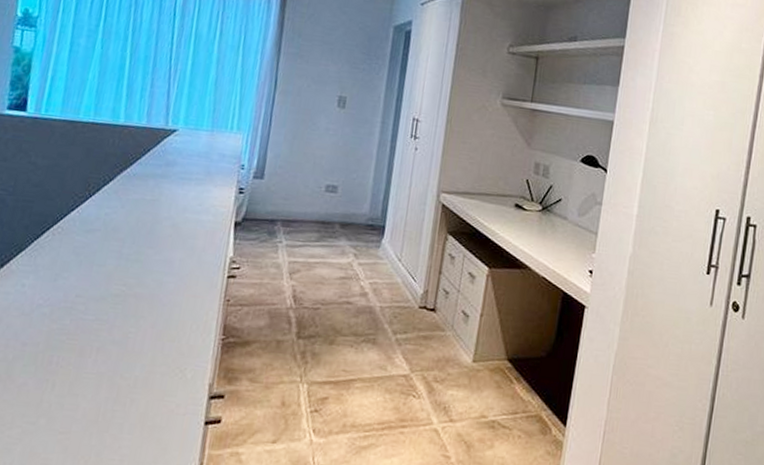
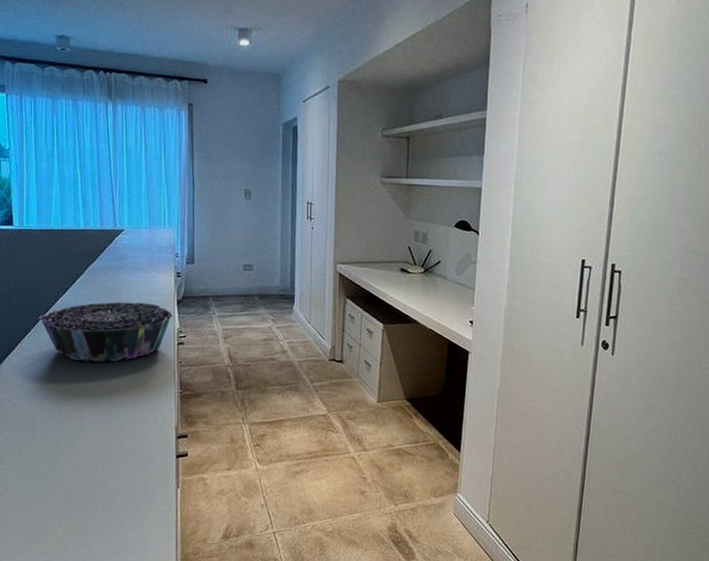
decorative bowl: none [41,218,227,295] -> present [39,302,173,362]

